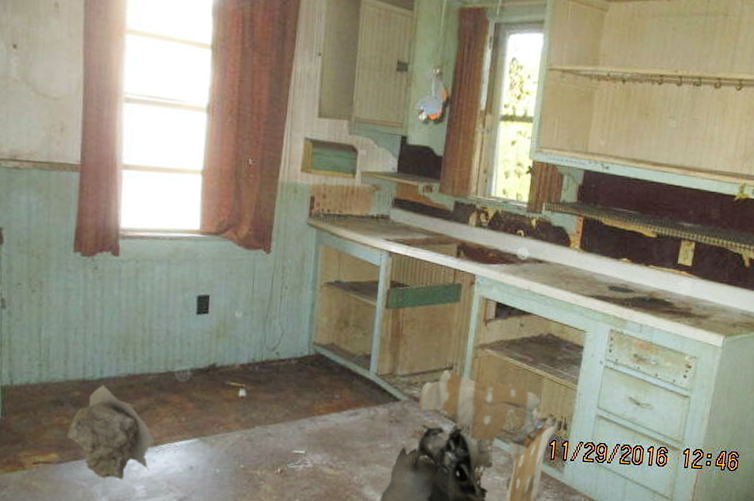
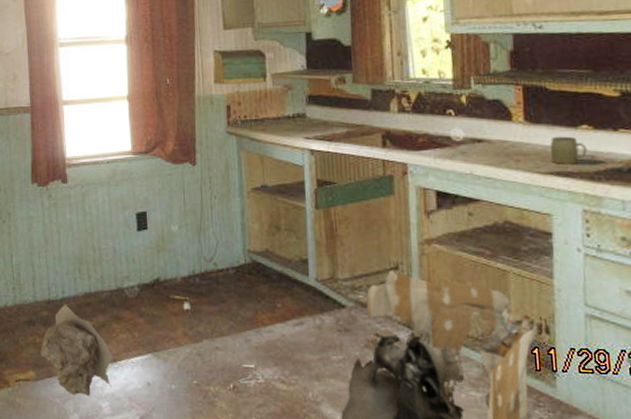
mug: none [595,265,623,290] -> present [550,136,587,164]

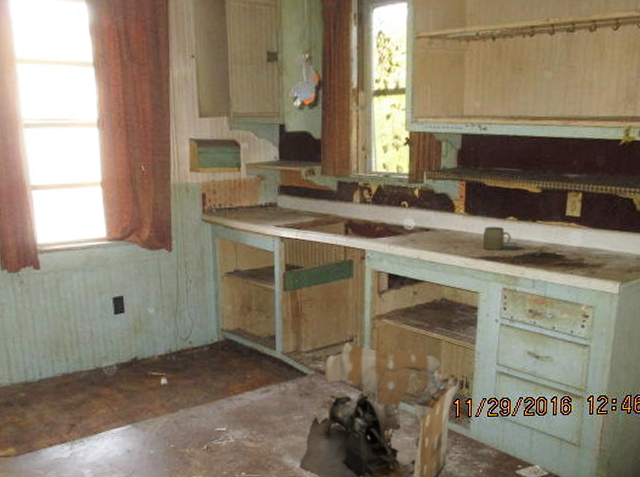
crumpled paper: present [40,304,114,397] -> none [20,384,94,466]

